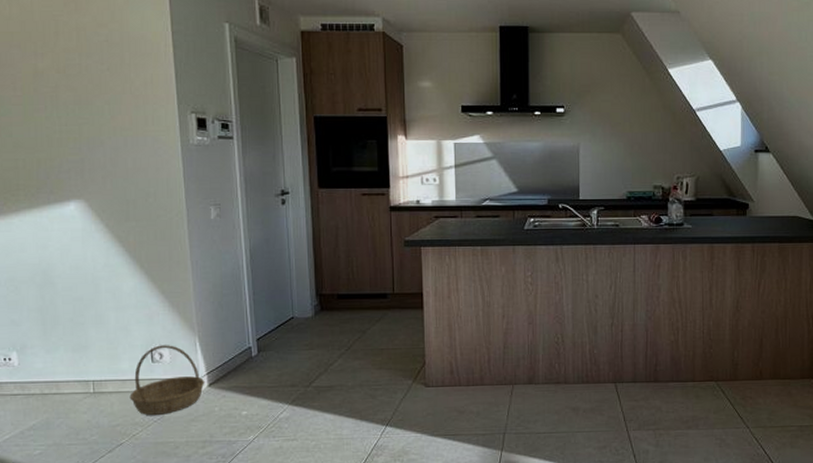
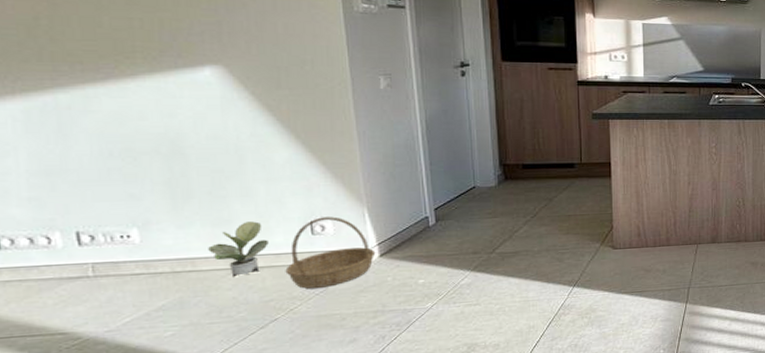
potted plant: none [69,348,117,401] -> present [208,221,269,277]

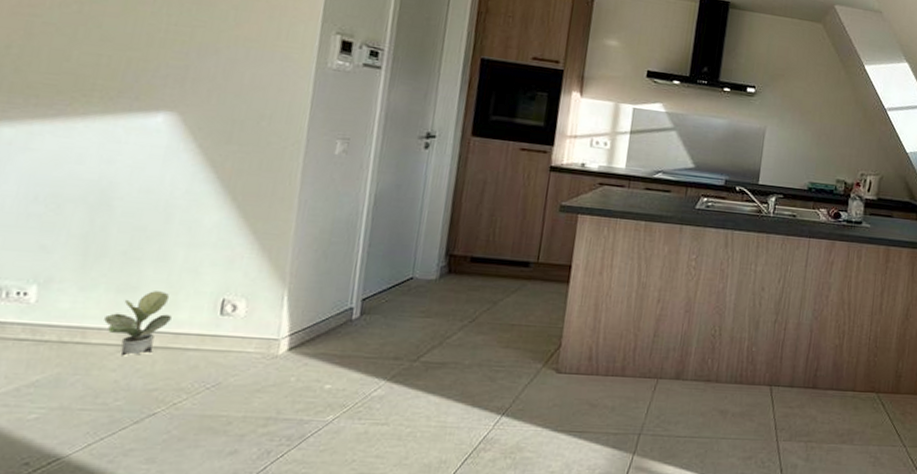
basket: present [285,216,376,289] -> none [180,295,285,381]

